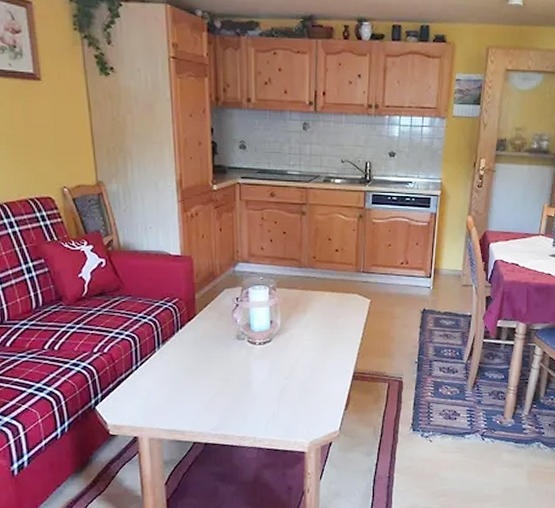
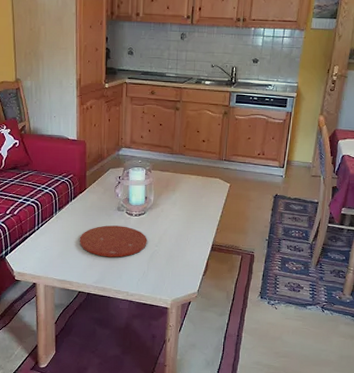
plate: none [191,357,276,397] -> present [80,225,147,258]

